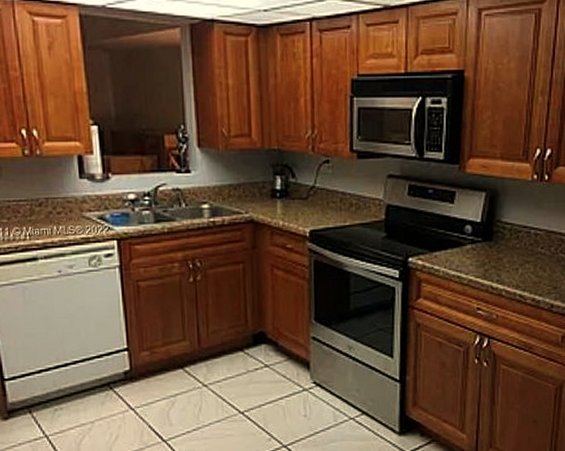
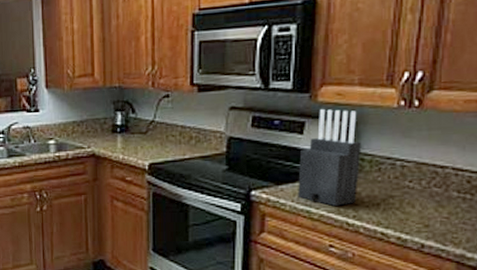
knife block: none [450,179,503,271] -> present [298,108,362,206]

